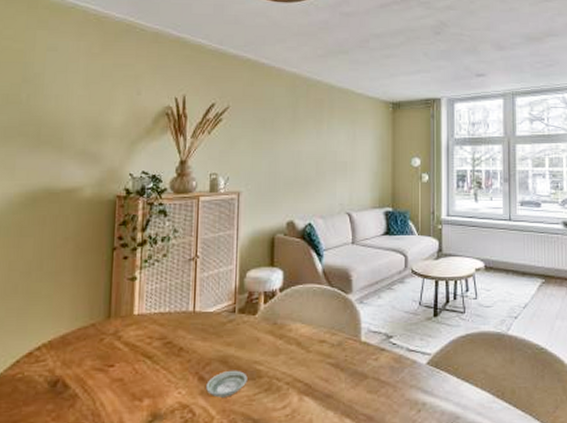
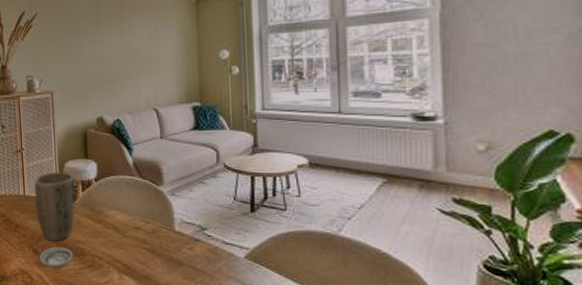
plant pot: none [207,282,256,364] -> present [34,171,75,241]

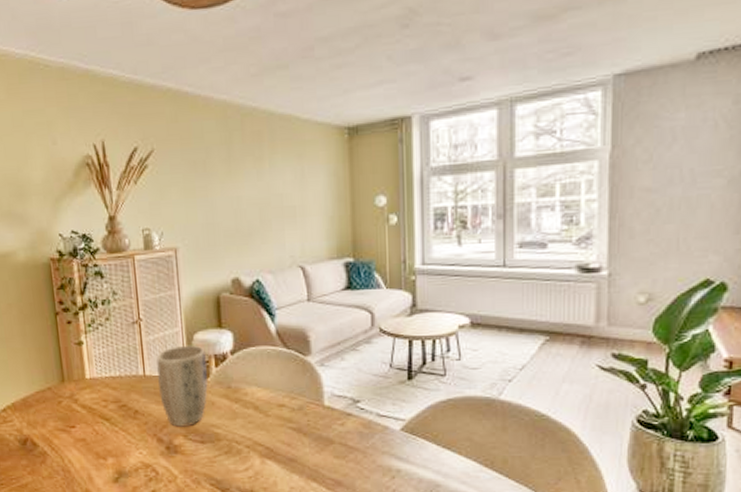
saucer: present [40,246,73,269] -> none [166,432,206,459]

